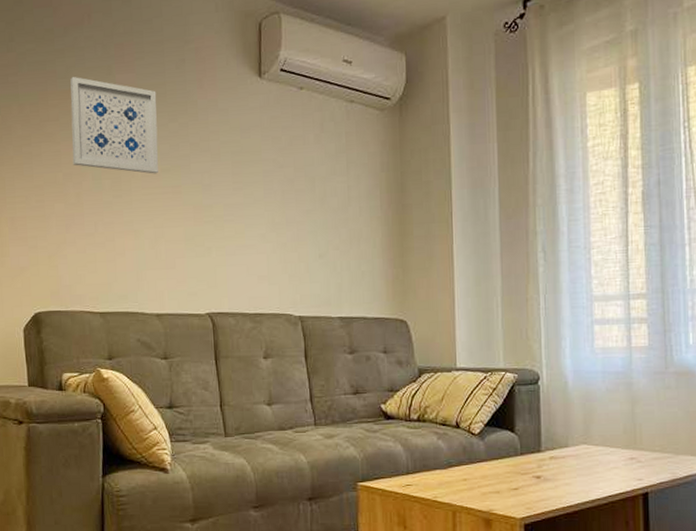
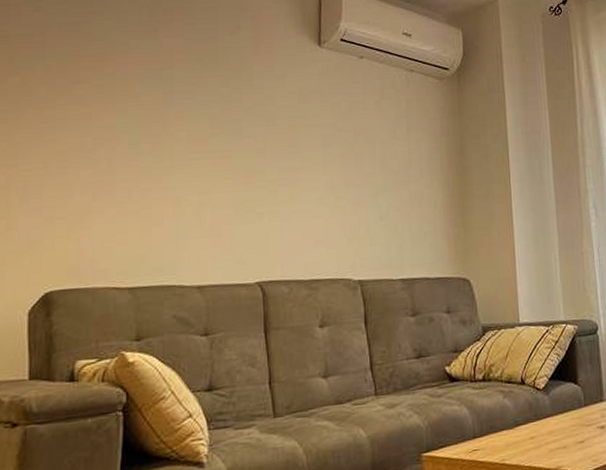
wall art: present [70,76,159,174] -> none [106,38,208,139]

